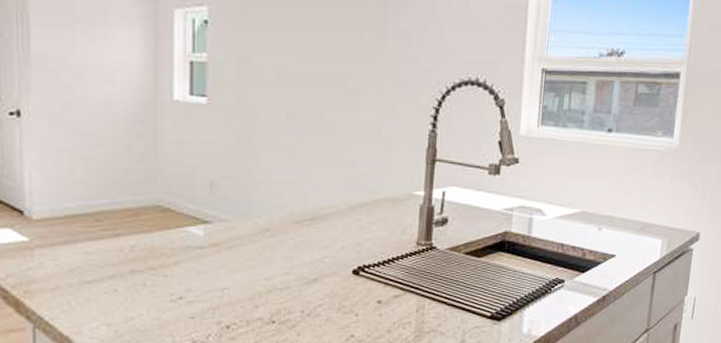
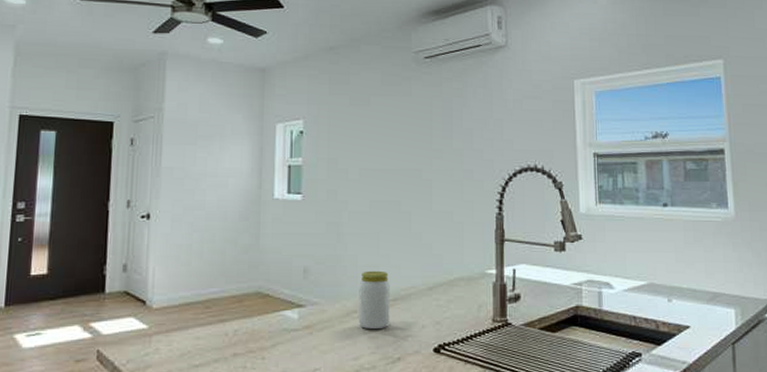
jar: none [272,187,308,250] -> present [358,270,390,330]

